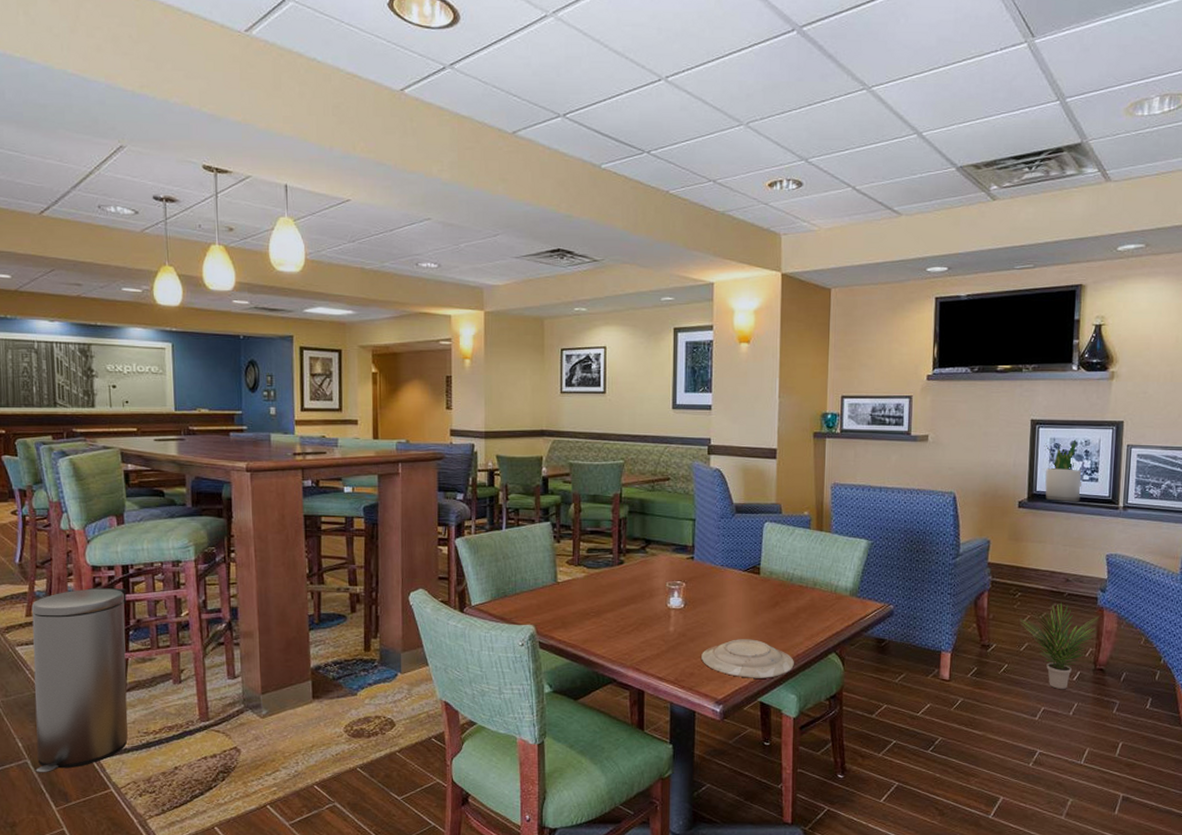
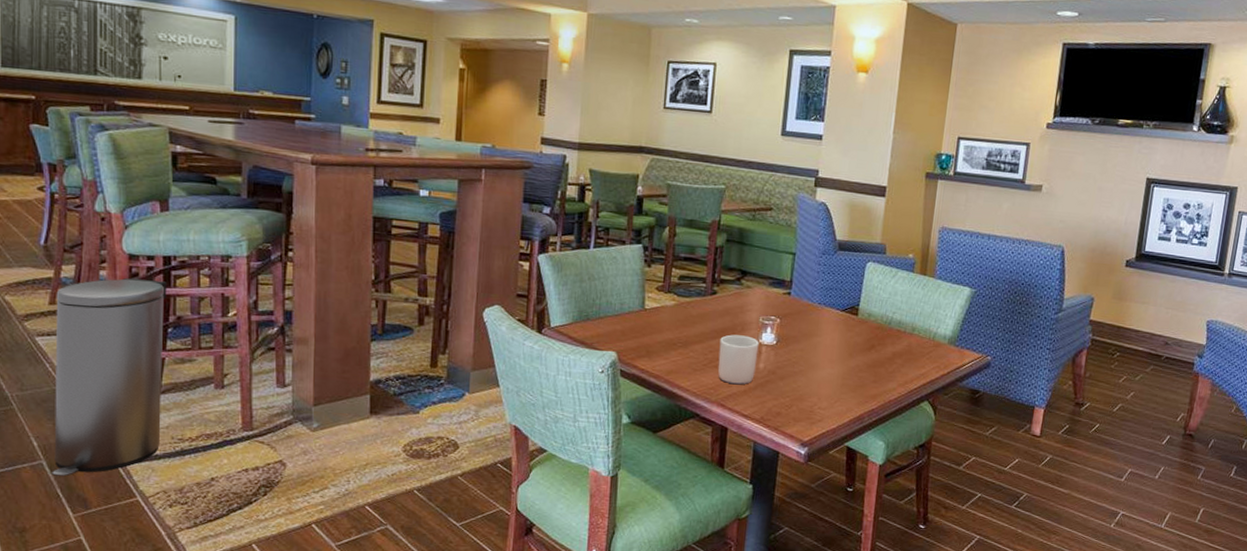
mug: none [630,601,668,649] -> present [717,334,759,385]
plate: present [701,639,794,678] -> none [790,380,885,423]
potted plant: present [1019,602,1100,689] -> none [1115,365,1195,452]
planter: present [1044,438,1083,502] -> none [1153,201,1193,266]

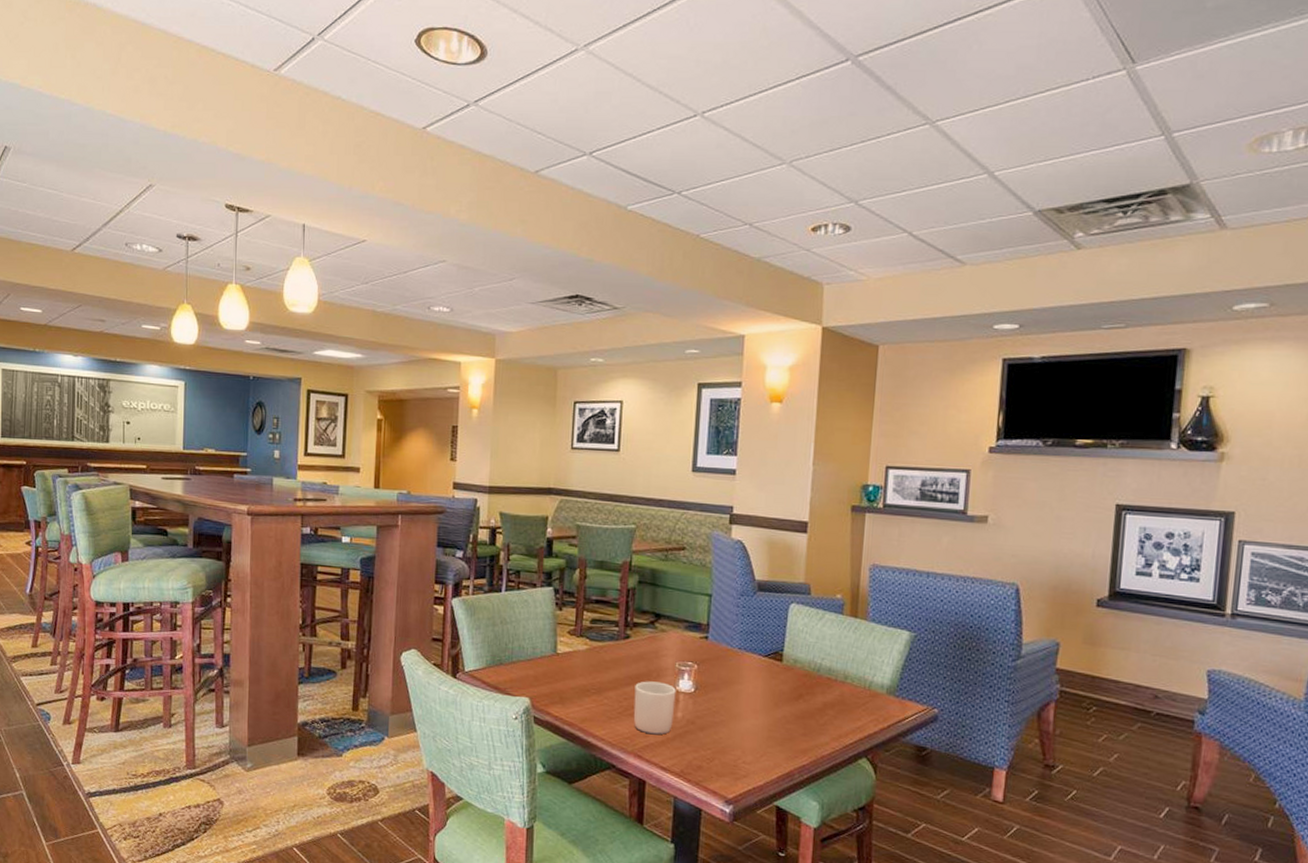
pedal bin: present [52,278,167,477] -> none [30,623,126,807]

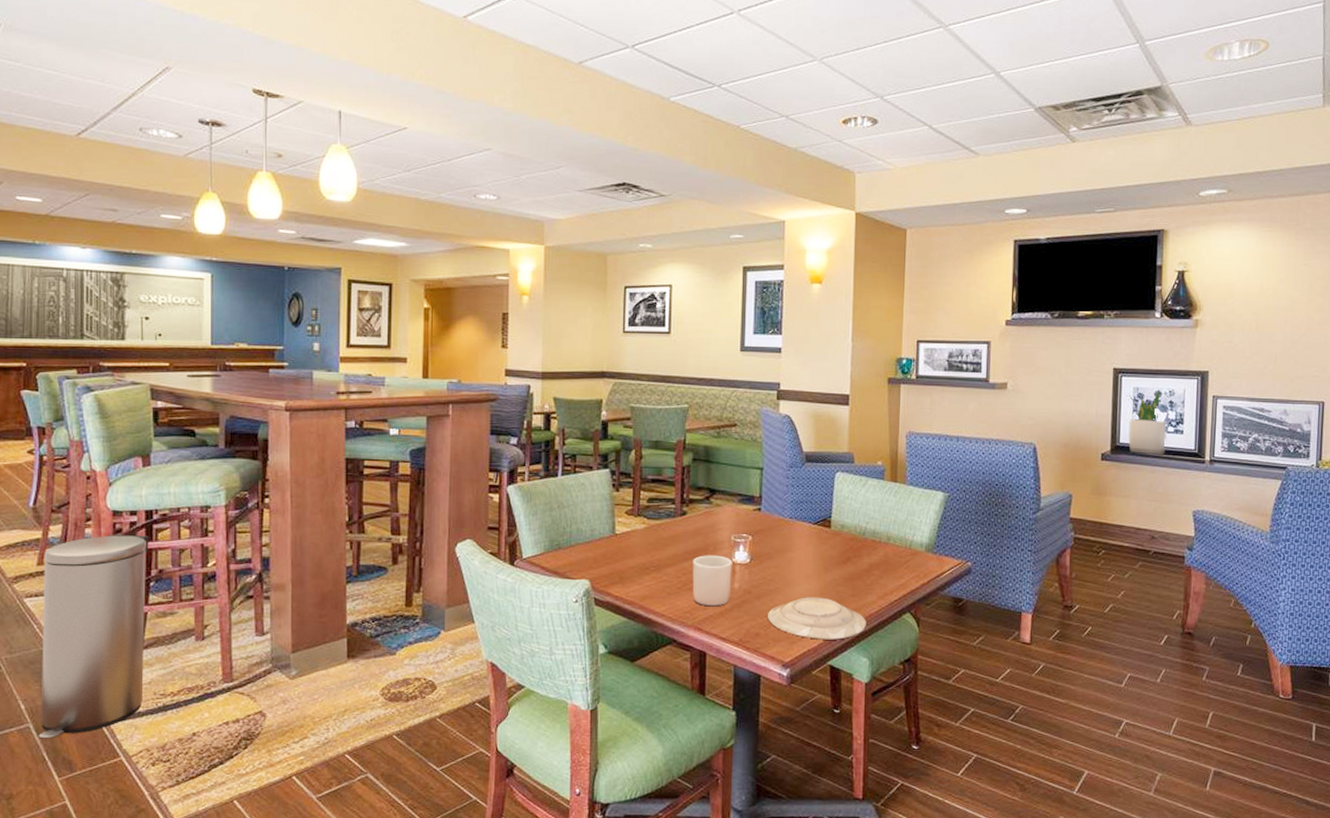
pedal bin: none [30,623,126,807] -> present [38,535,149,739]
plate: none [711,732,818,780] -> present [768,597,866,640]
planter: none [1130,529,1181,605] -> present [1127,388,1168,455]

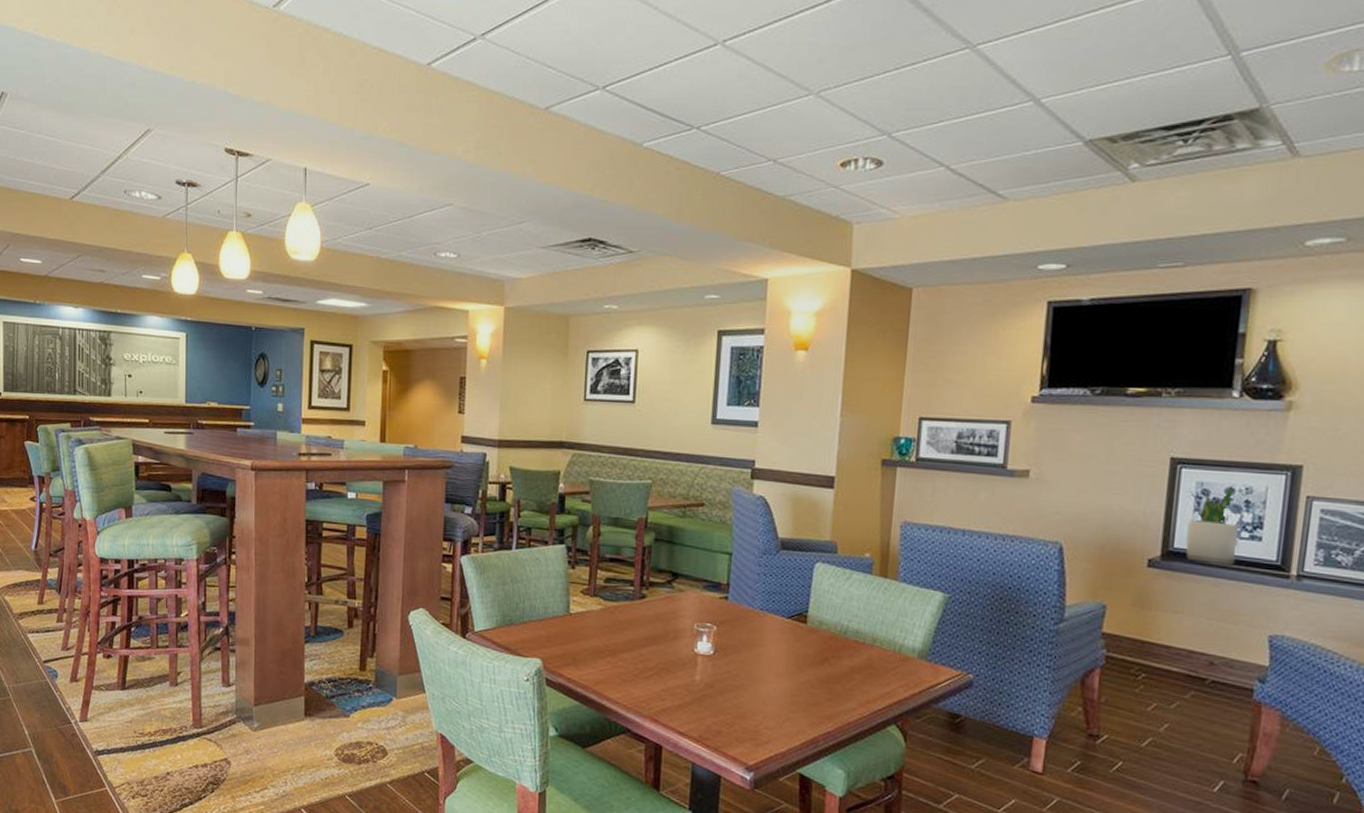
pedal bin: present [38,535,149,739] -> none [39,580,130,764]
mug: present [692,555,732,607] -> none [649,642,694,699]
plate: present [768,597,866,640] -> none [731,697,844,747]

